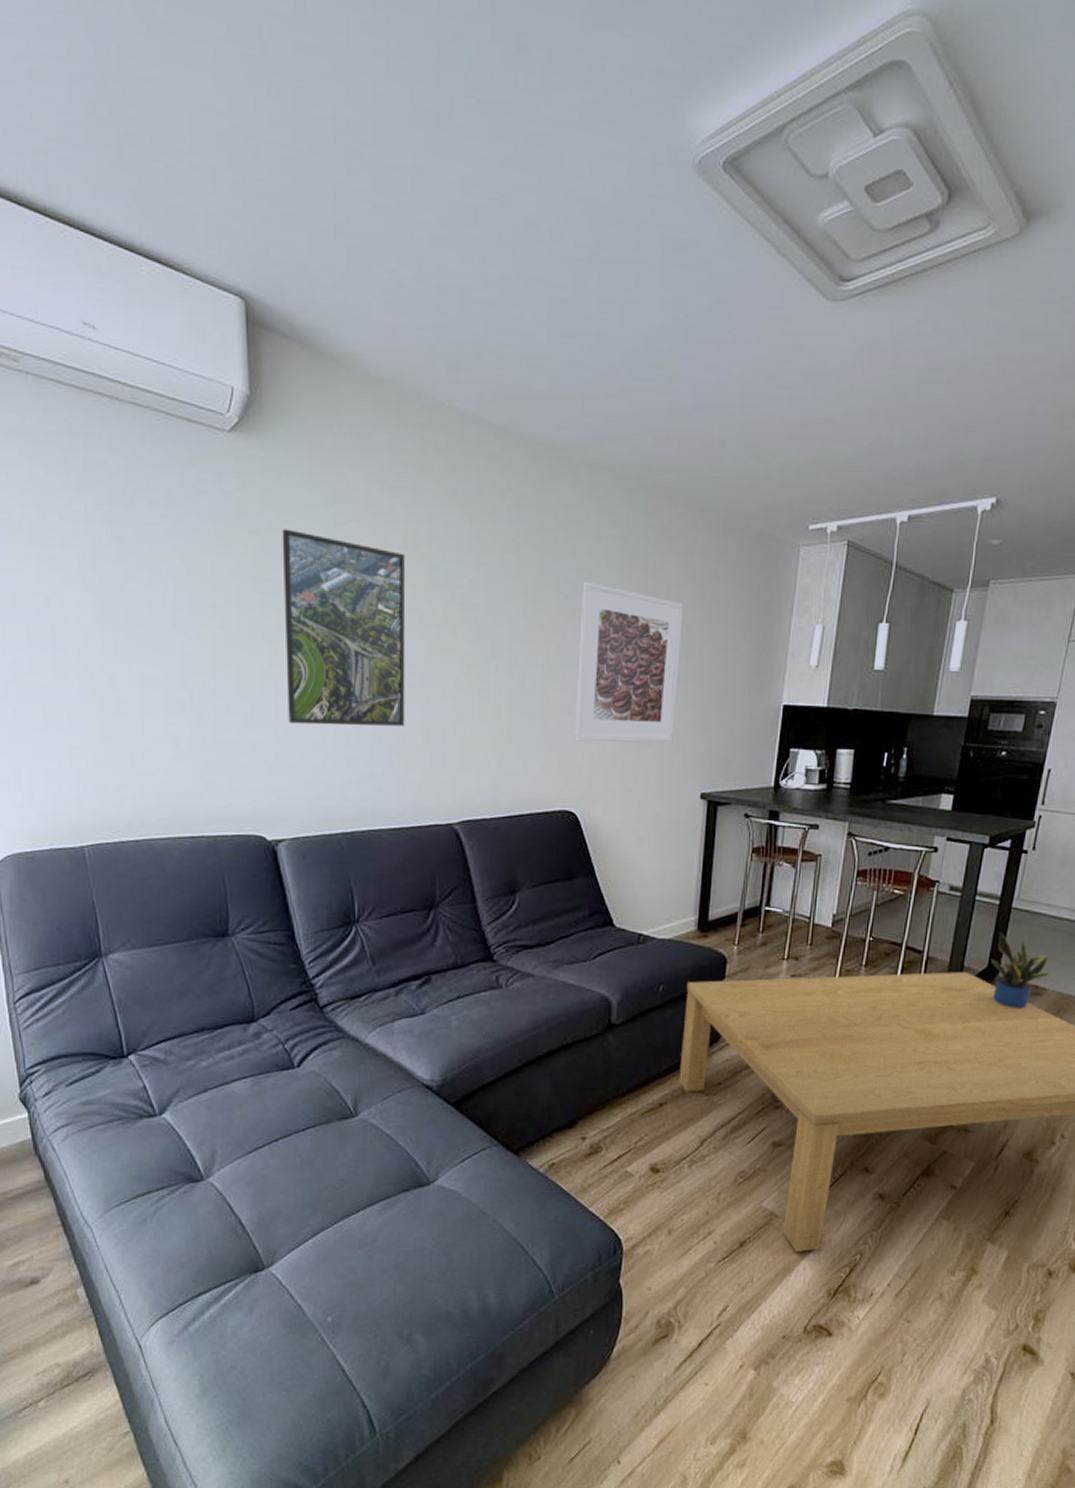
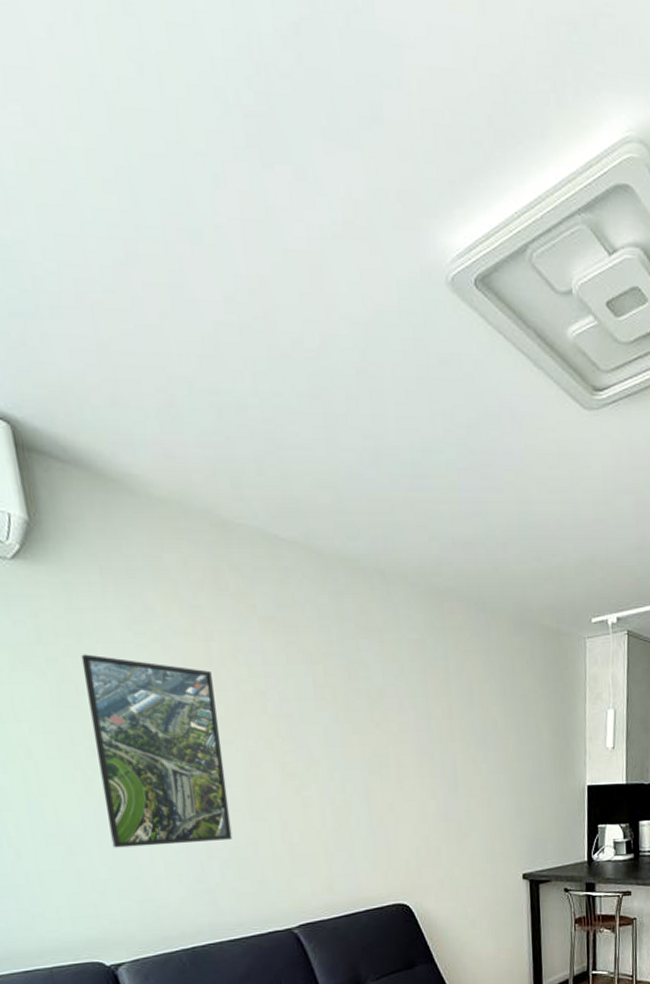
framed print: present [574,581,684,743] -> none [389,685,491,838]

